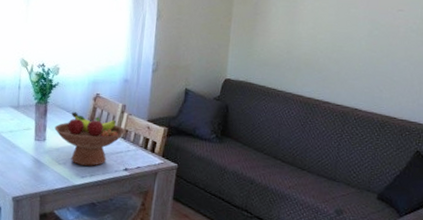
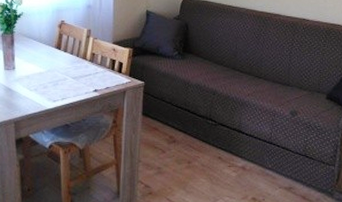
fruit bowl: present [54,112,126,166] -> none [23,40,92,90]

